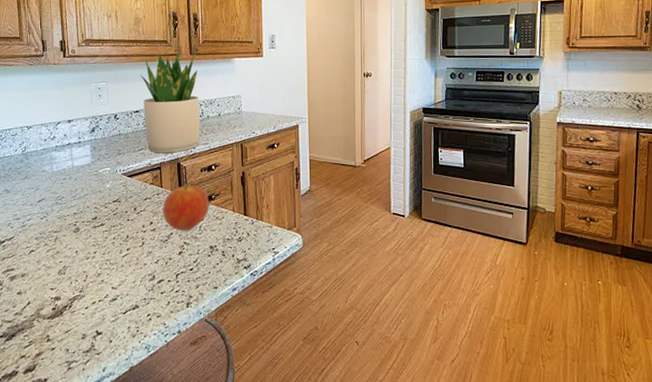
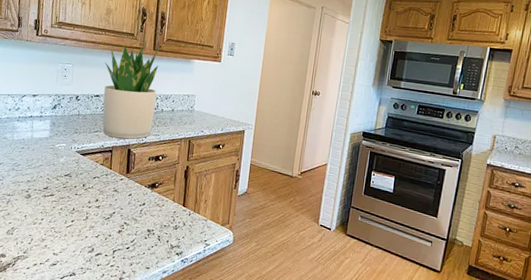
fruit: present [163,180,209,231] -> none [108,166,153,212]

